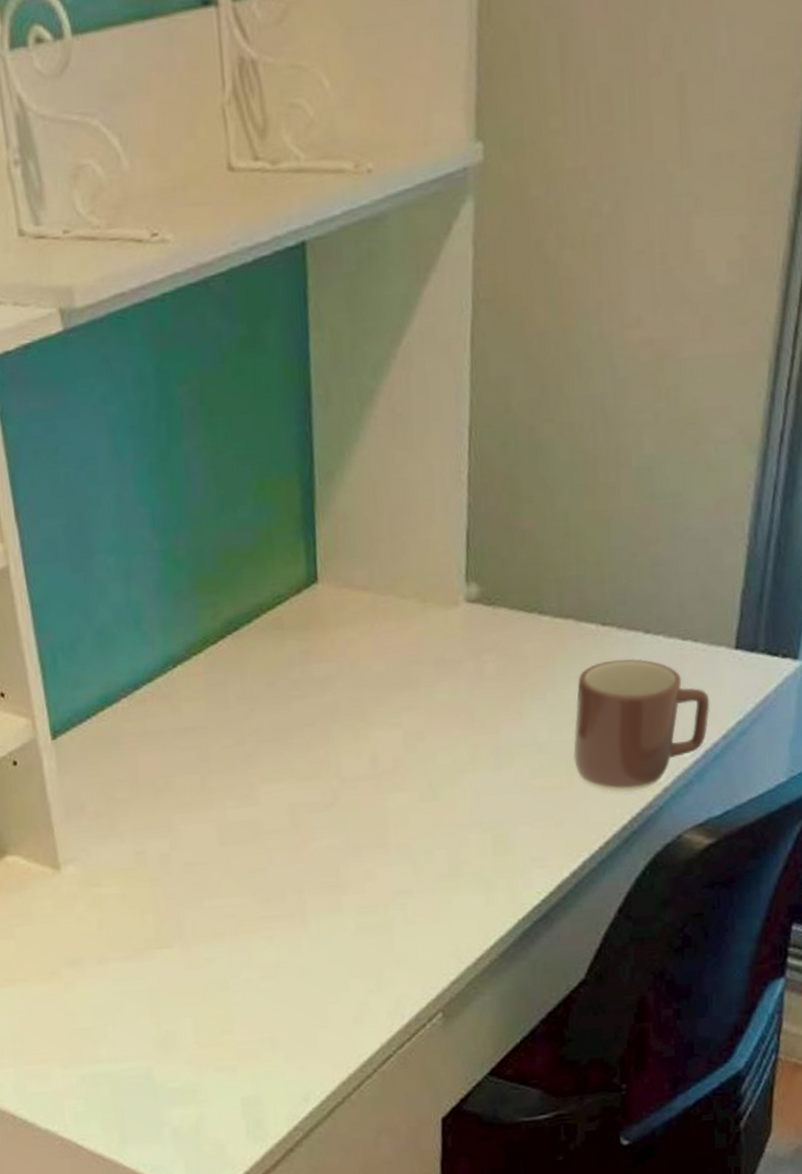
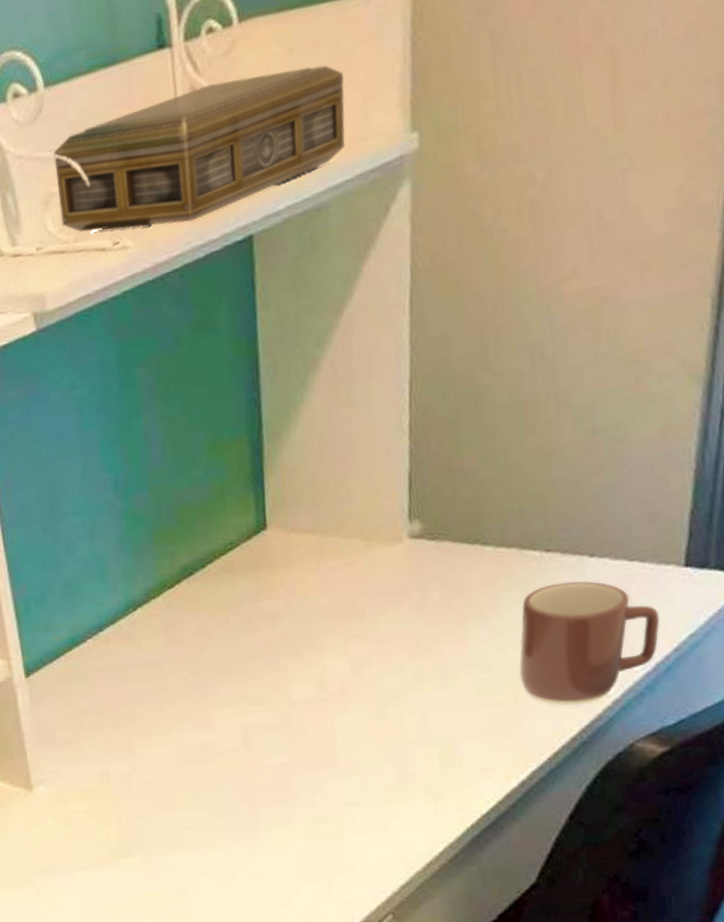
decorative box: none [83,50,407,219] -> present [53,65,346,232]

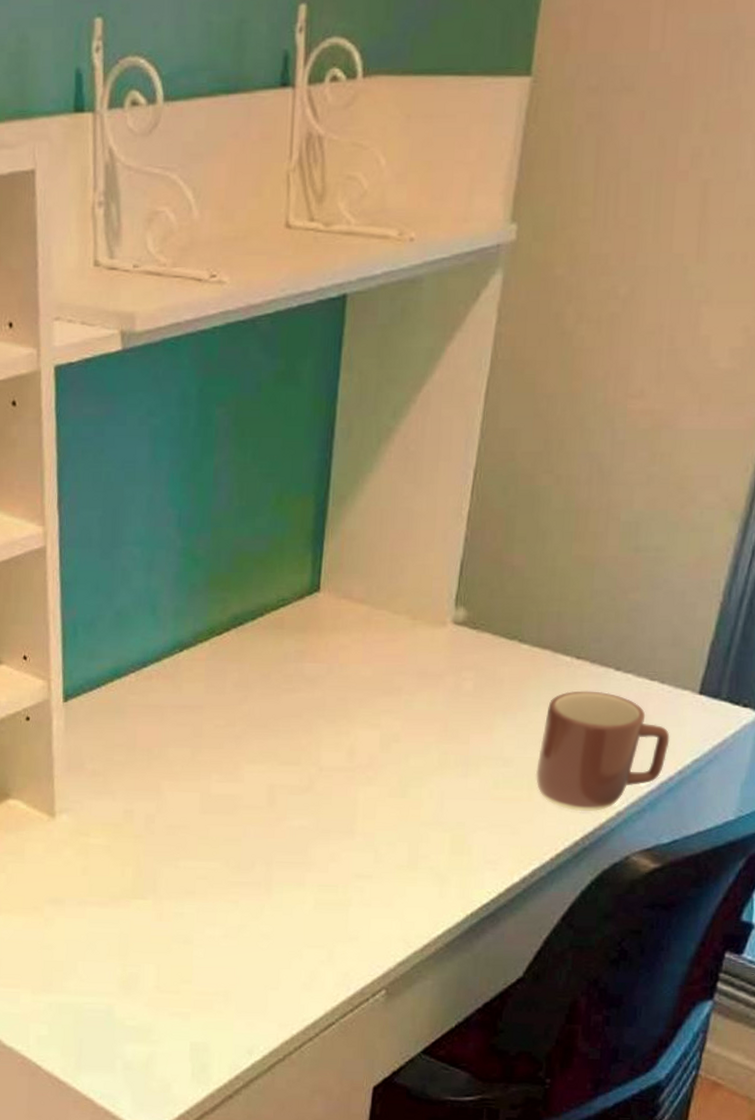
decorative box: present [53,65,346,232] -> none [161,133,455,269]

